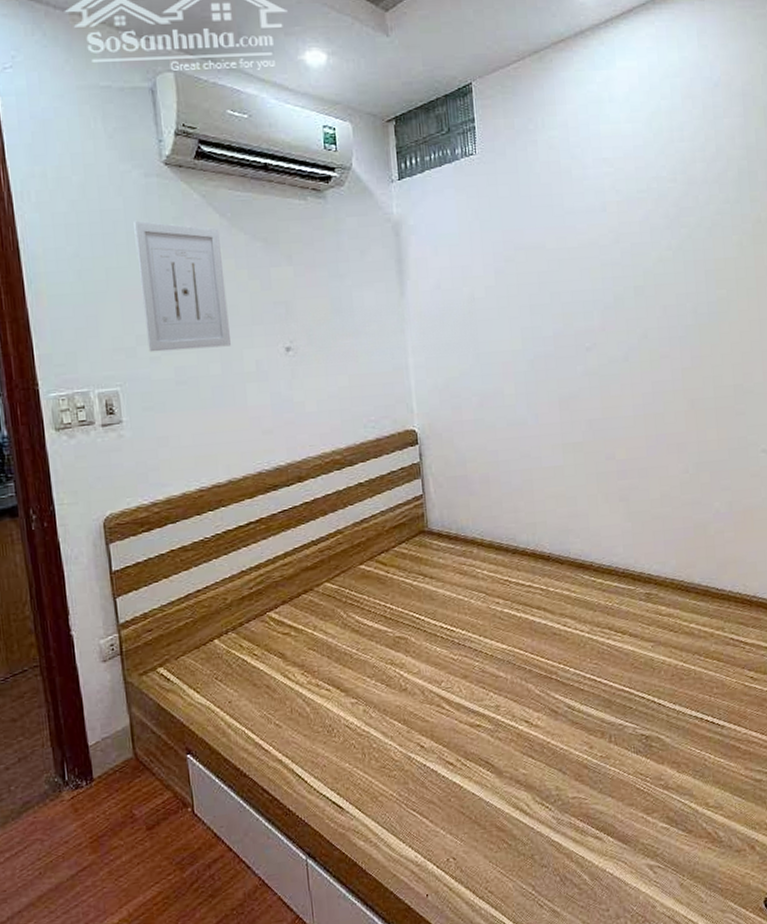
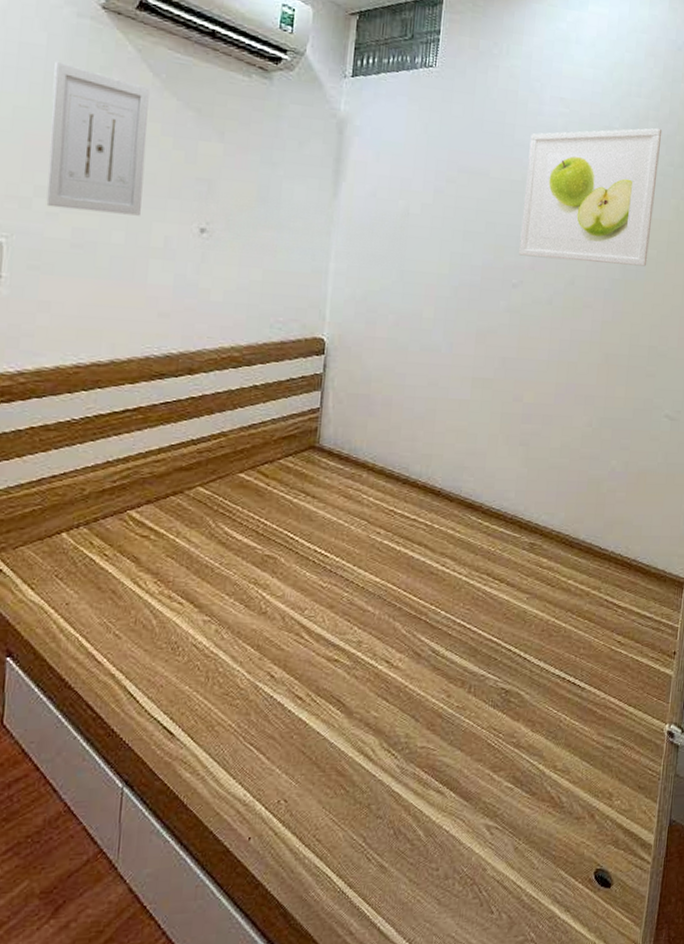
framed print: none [579,168,719,319] -> present [519,128,662,267]

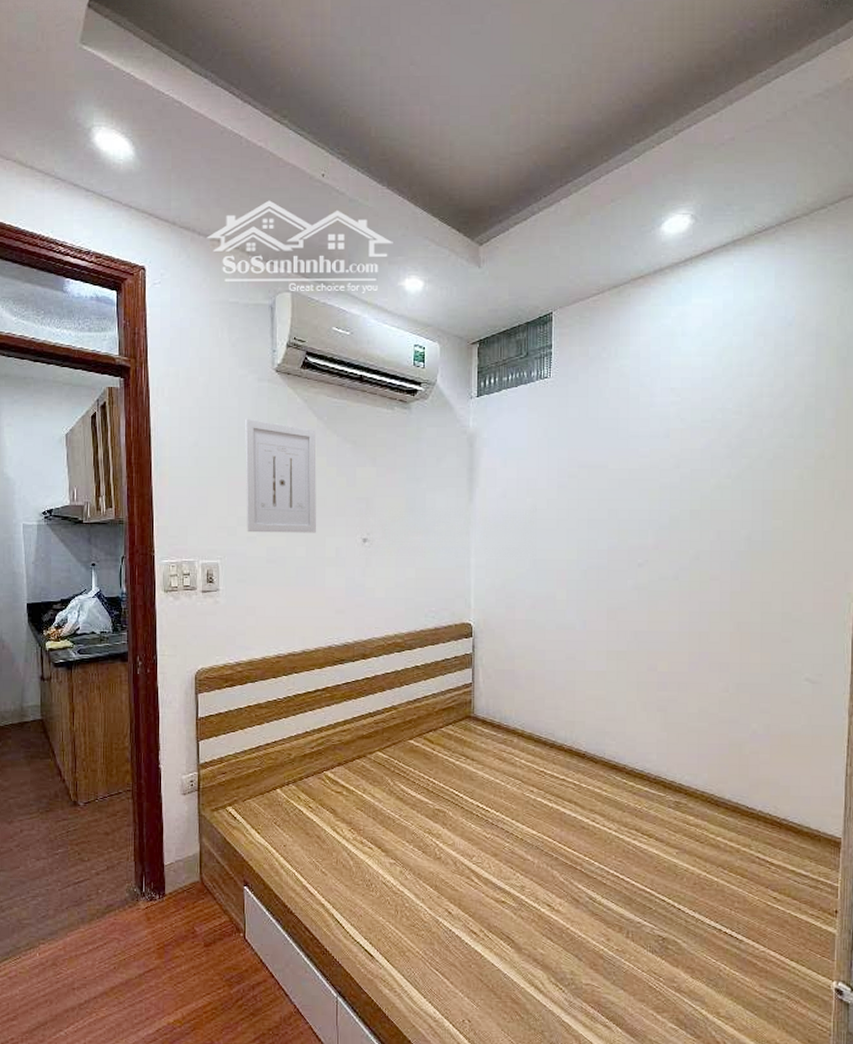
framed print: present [519,128,662,267] -> none [642,403,779,537]

